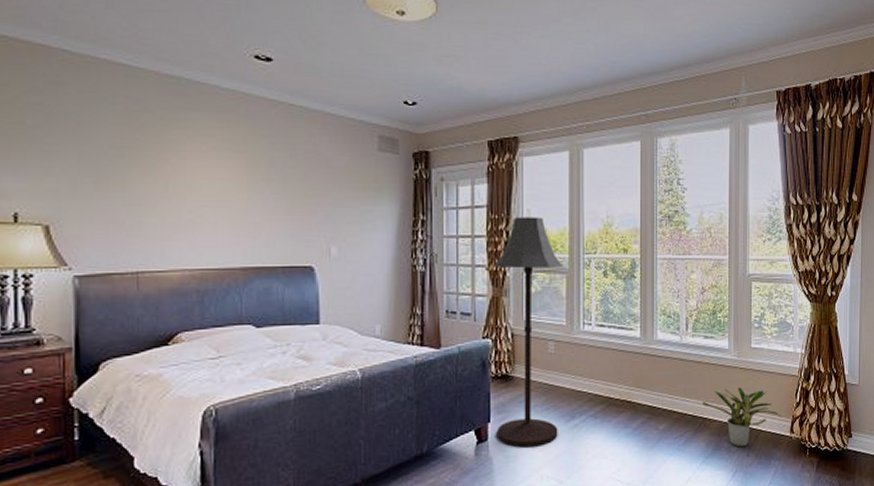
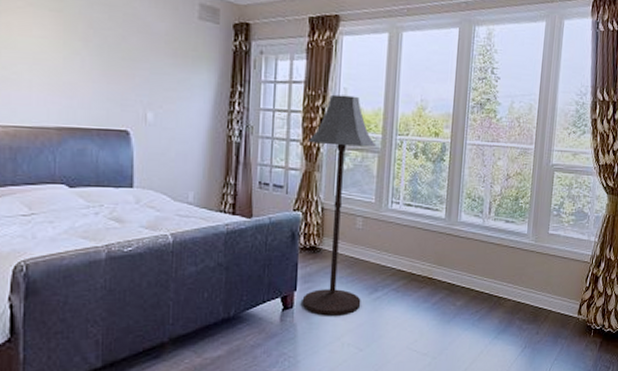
potted plant: present [703,387,781,447] -> none [499,270,571,326]

